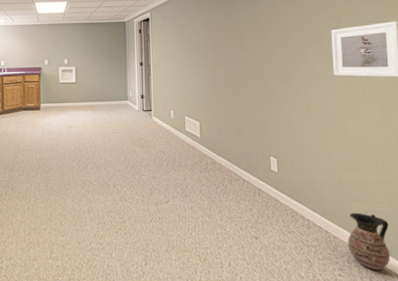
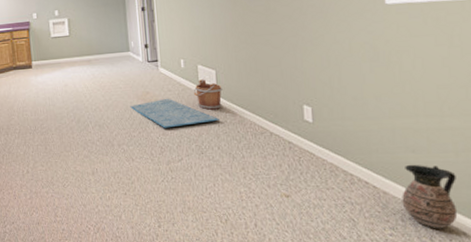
rug: none [125,144,201,172] -> present [130,98,219,128]
bucket: none [180,129,205,157] -> present [193,79,222,110]

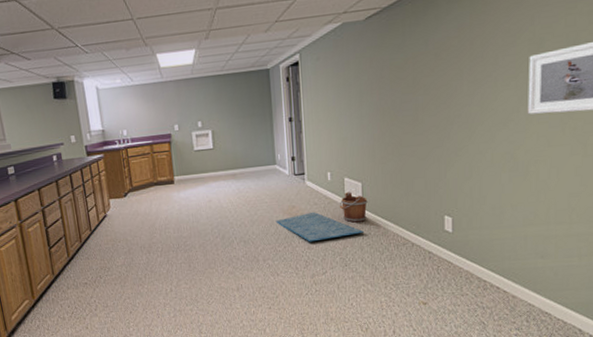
ceramic jug: present [402,164,458,229] -> none [528,269,578,328]

